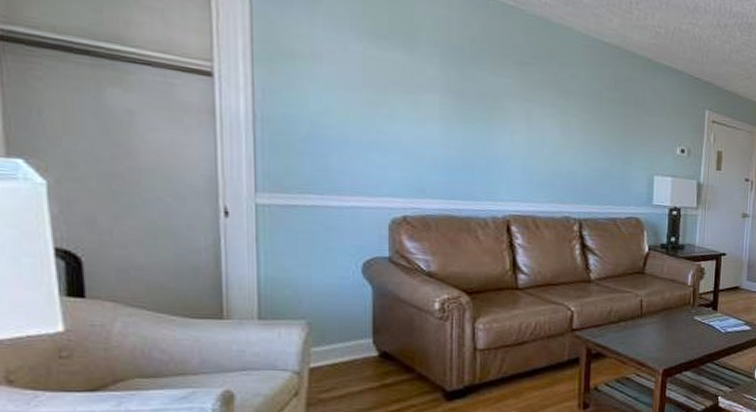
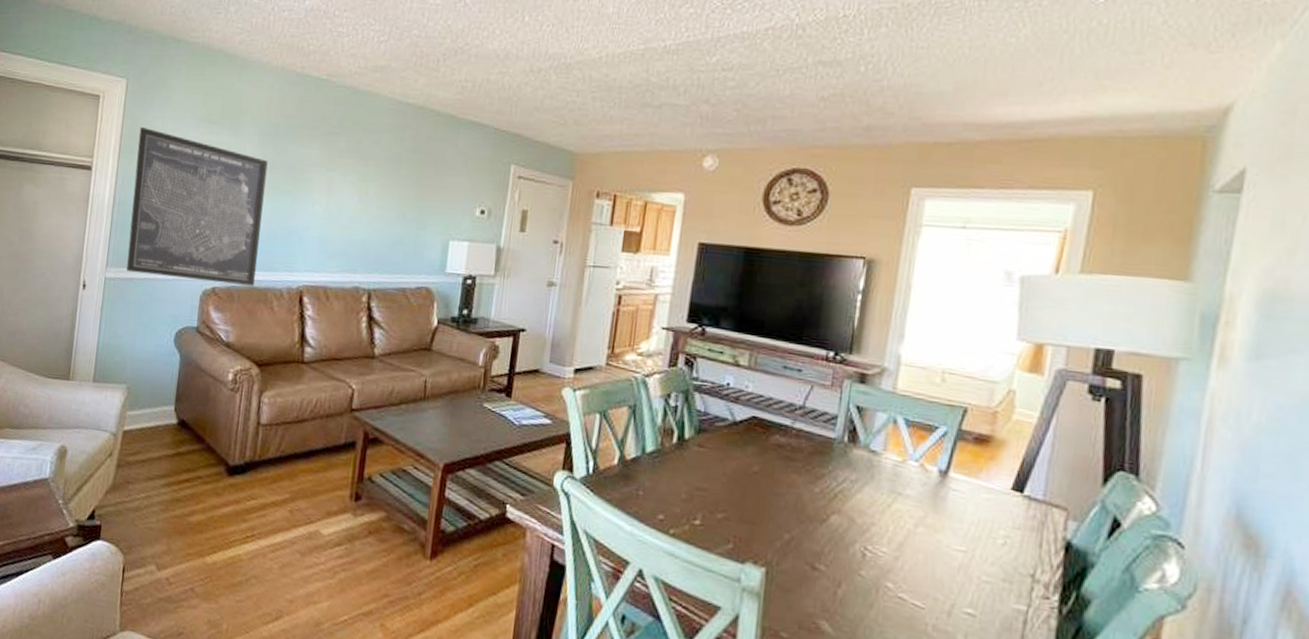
wall art: none [278,30,455,215] -> present [127,126,268,286]

